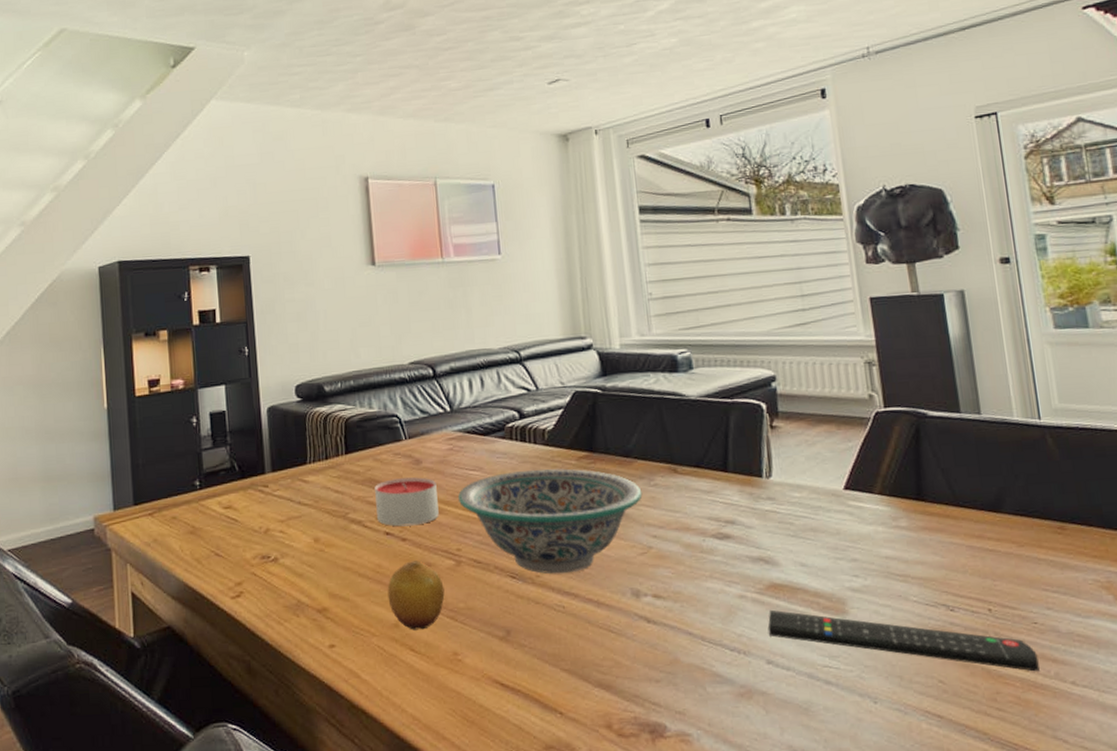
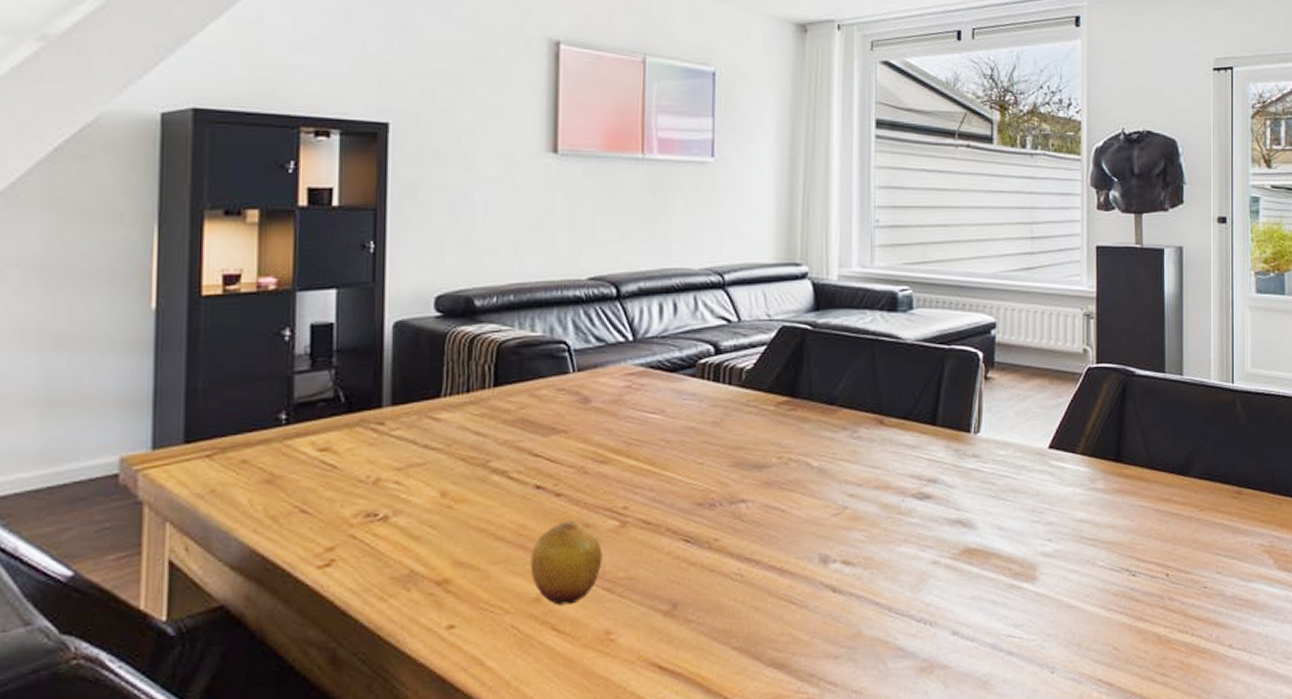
candle: present [375,477,439,527] -> none [527,419,606,479]
decorative bowl: present [457,469,643,574] -> none [630,414,844,538]
remote control: present [768,609,1040,672] -> none [957,576,1203,636]

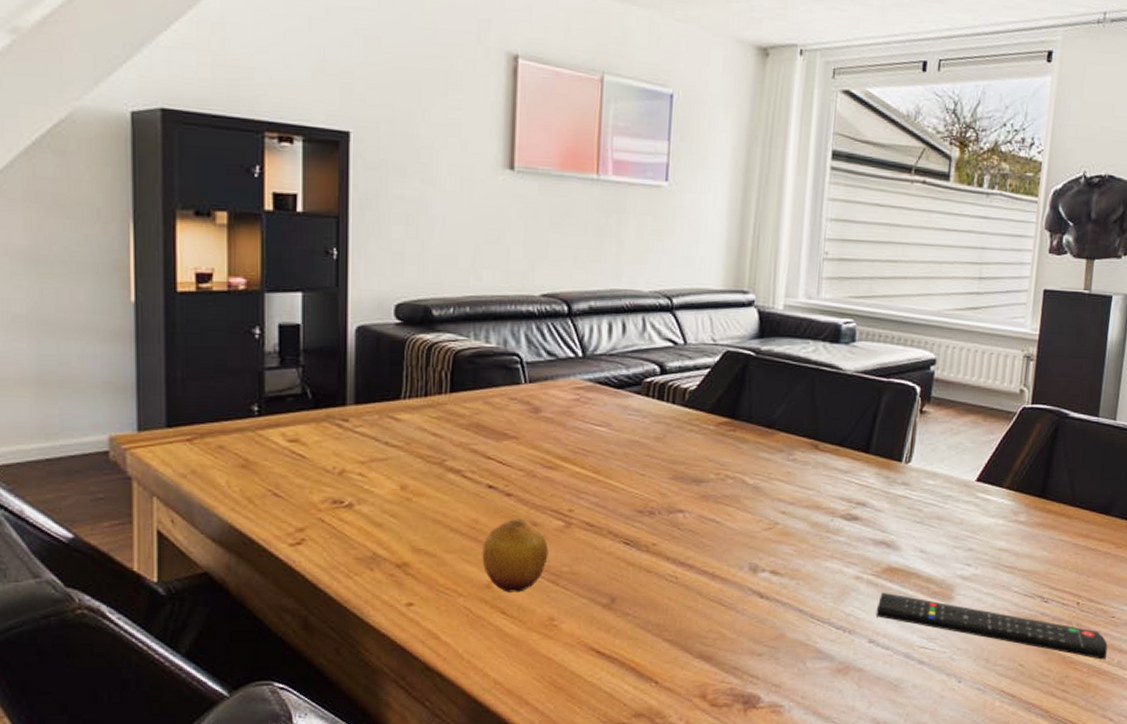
remote control: none [957,576,1203,636] -> present [875,592,1108,660]

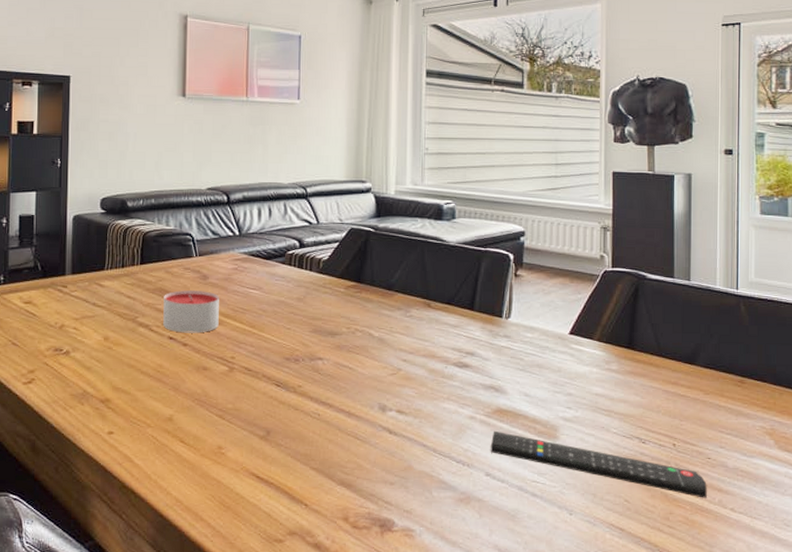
candle: none [480,426,555,481] -> present [163,290,219,333]
fruit: present [482,519,548,592] -> none [165,364,216,425]

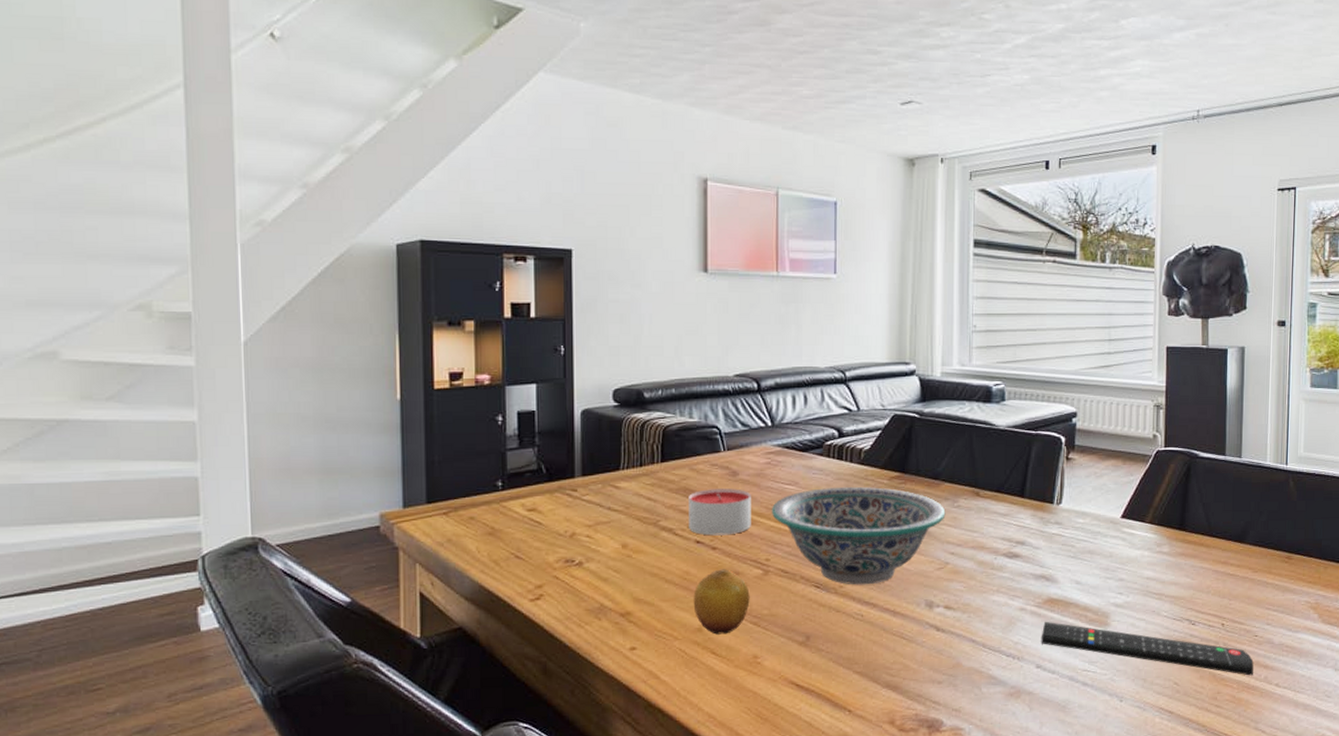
fruit: none [165,364,216,425] -> present [693,569,750,635]
decorative bowl: none [237,293,399,386] -> present [771,486,946,585]

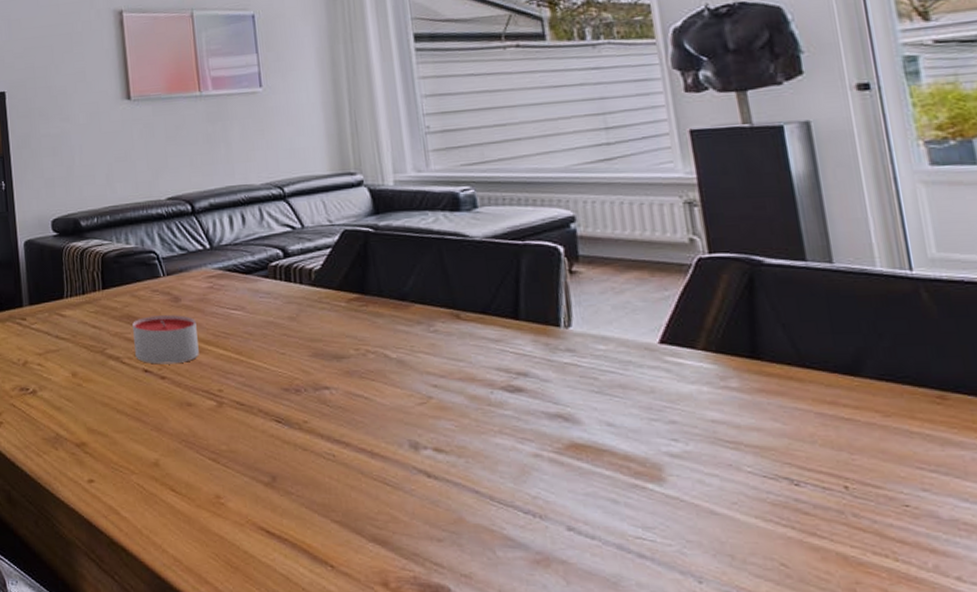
fruit: present [693,569,750,635] -> none [146,400,206,470]
decorative bowl: present [771,486,946,585] -> none [218,310,421,421]
remote control: present [1041,621,1254,676] -> none [568,471,913,562]

